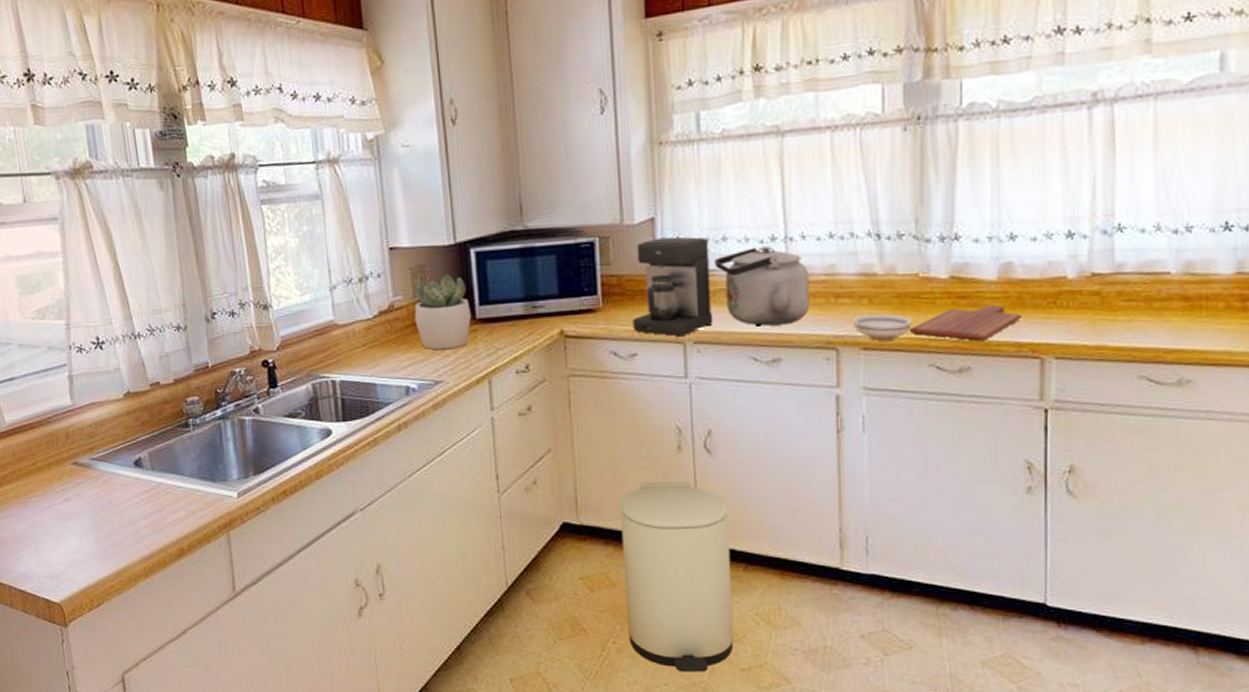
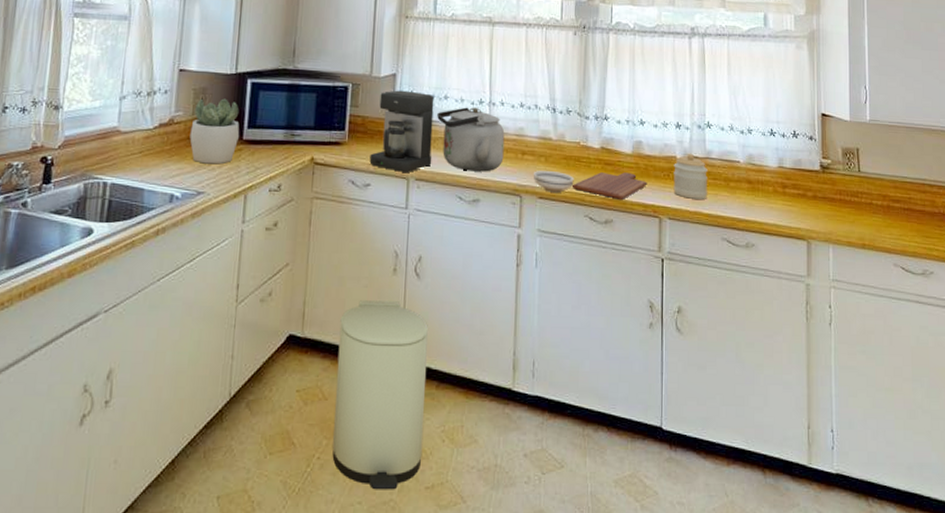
jar: none [1062,269,1117,330] -> present [673,153,708,199]

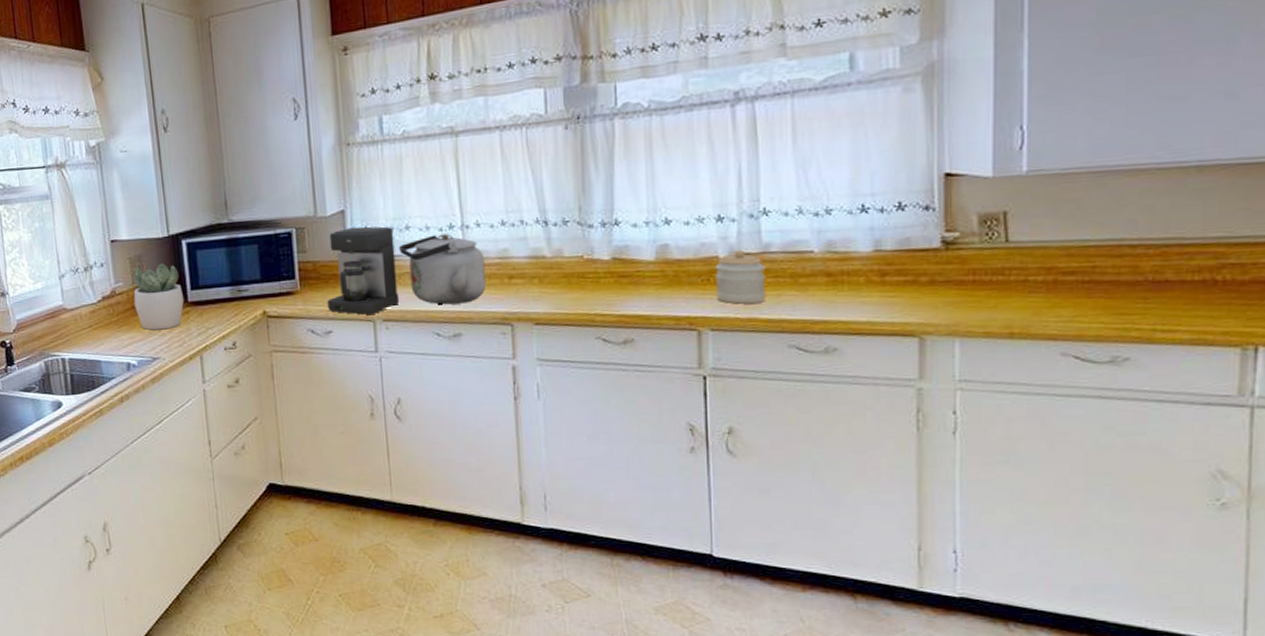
pedal bin: present [332,300,428,490] -> none [320,445,427,619]
bowl: present [533,171,574,193] -> none [525,292,579,317]
cutting board: present [573,172,647,200] -> none [577,283,679,315]

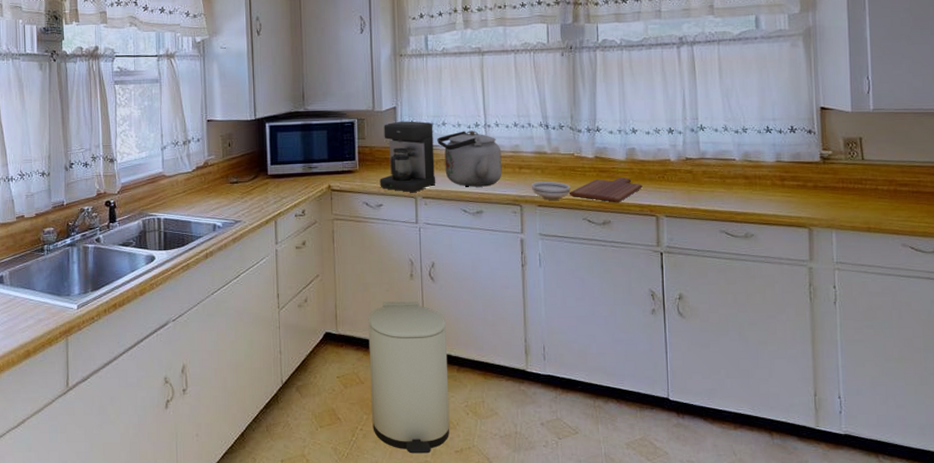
succulent plant: present [133,263,185,331] -> none [223,141,265,197]
pedal bin: none [320,445,427,619] -> present [368,301,450,454]
bowl: none [525,292,579,317] -> present [531,181,571,200]
cutting board: none [577,283,679,315] -> present [570,177,643,202]
jar: present [715,249,766,304] -> none [668,155,704,197]

